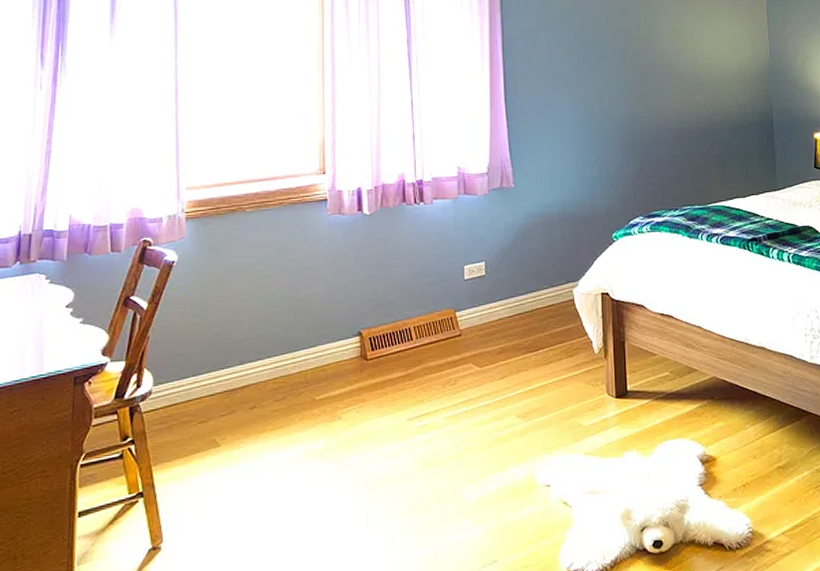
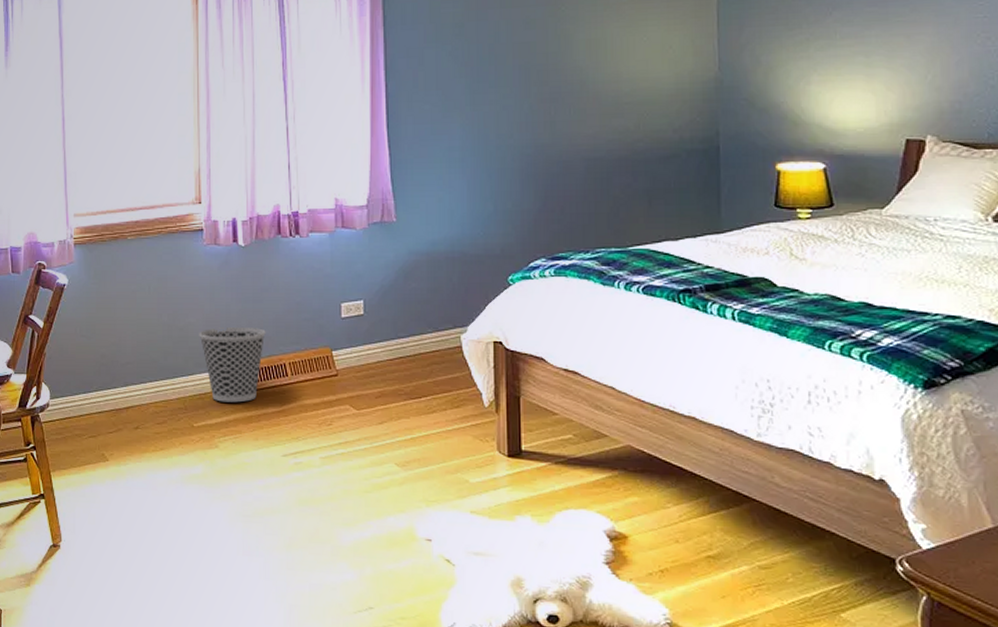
wastebasket: none [322,294,391,372] -> present [199,326,266,403]

